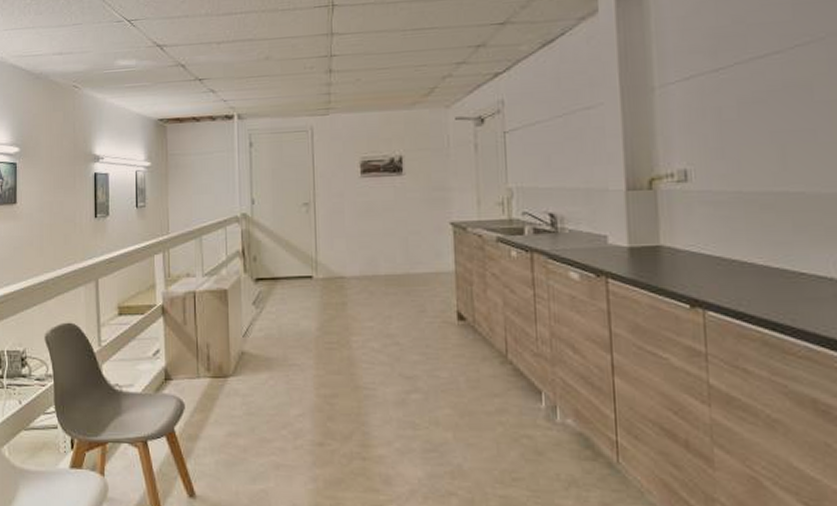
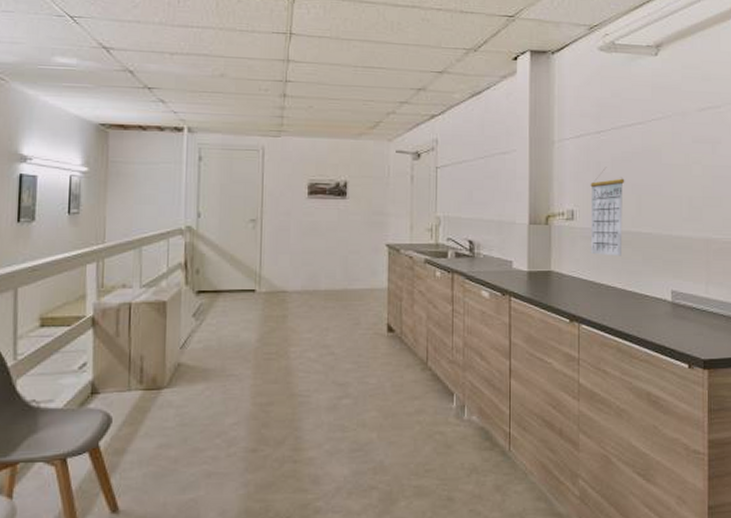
calendar: none [708,112,760,225] -> present [590,167,625,256]

